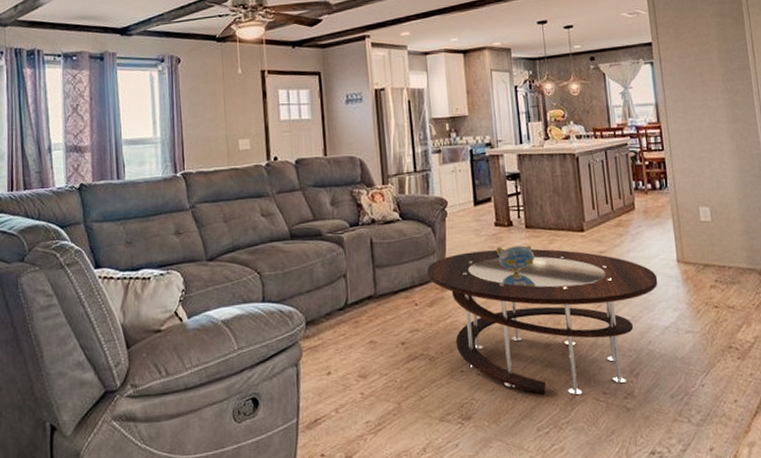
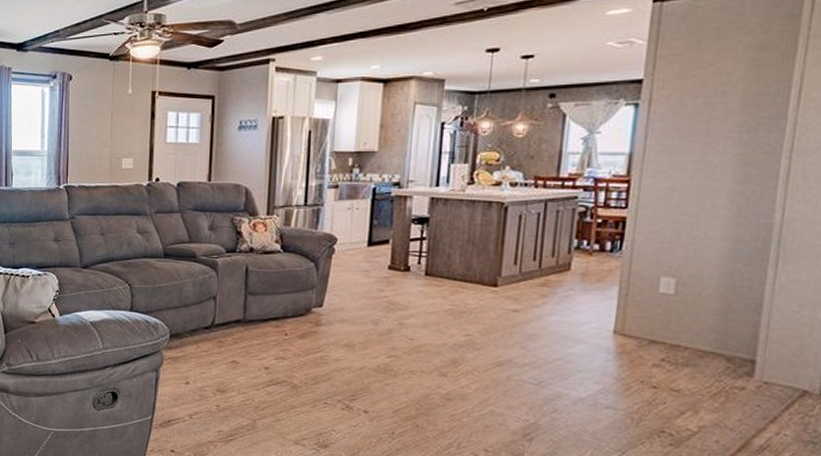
coffee table: present [427,248,658,395] -> none [302,291,583,448]
decorative bowl: present [496,245,535,273] -> none [385,290,431,320]

